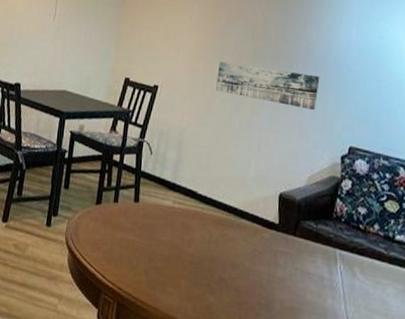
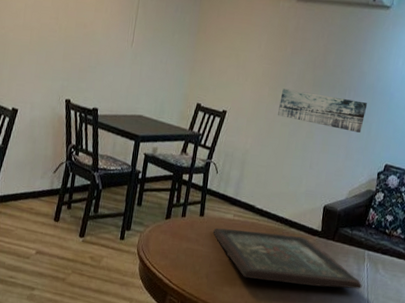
board game: none [150,216,337,298] -> present [213,228,362,289]

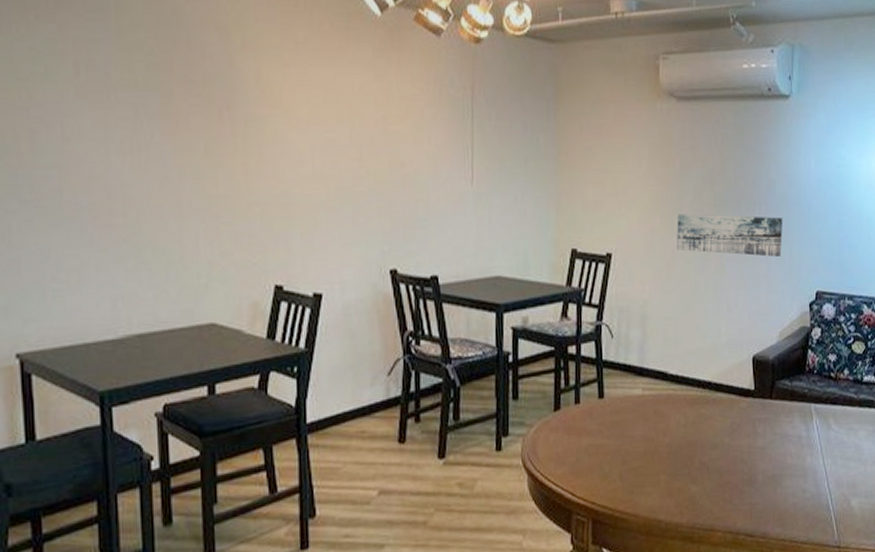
board game: present [213,228,362,289] -> none [619,401,815,469]

